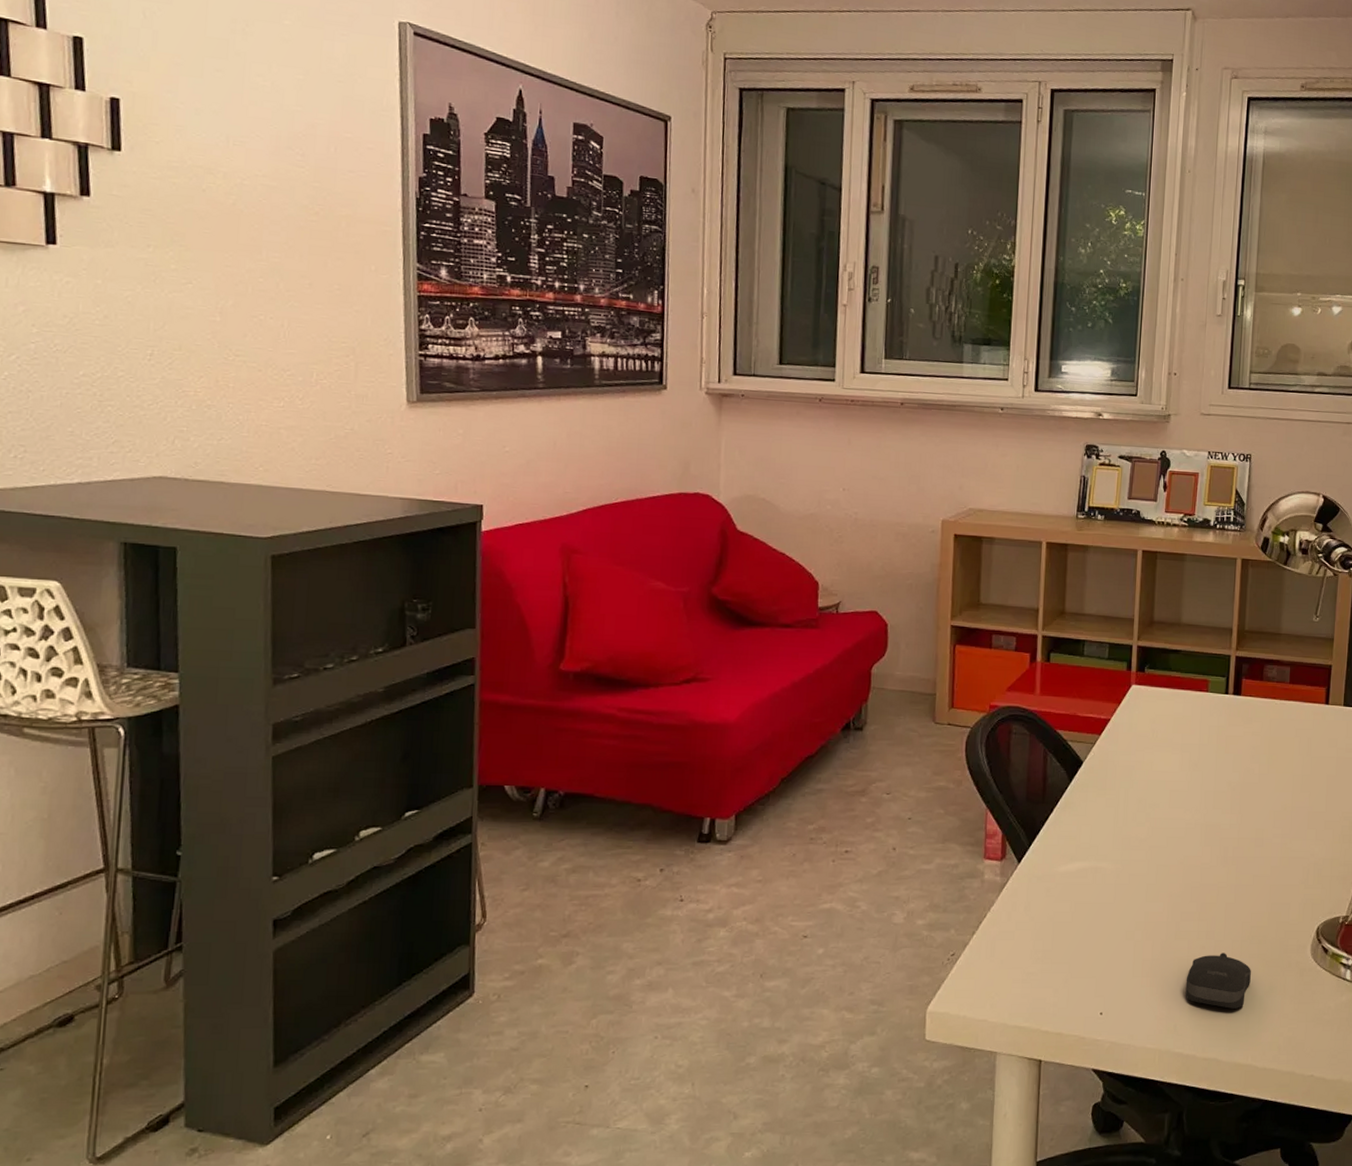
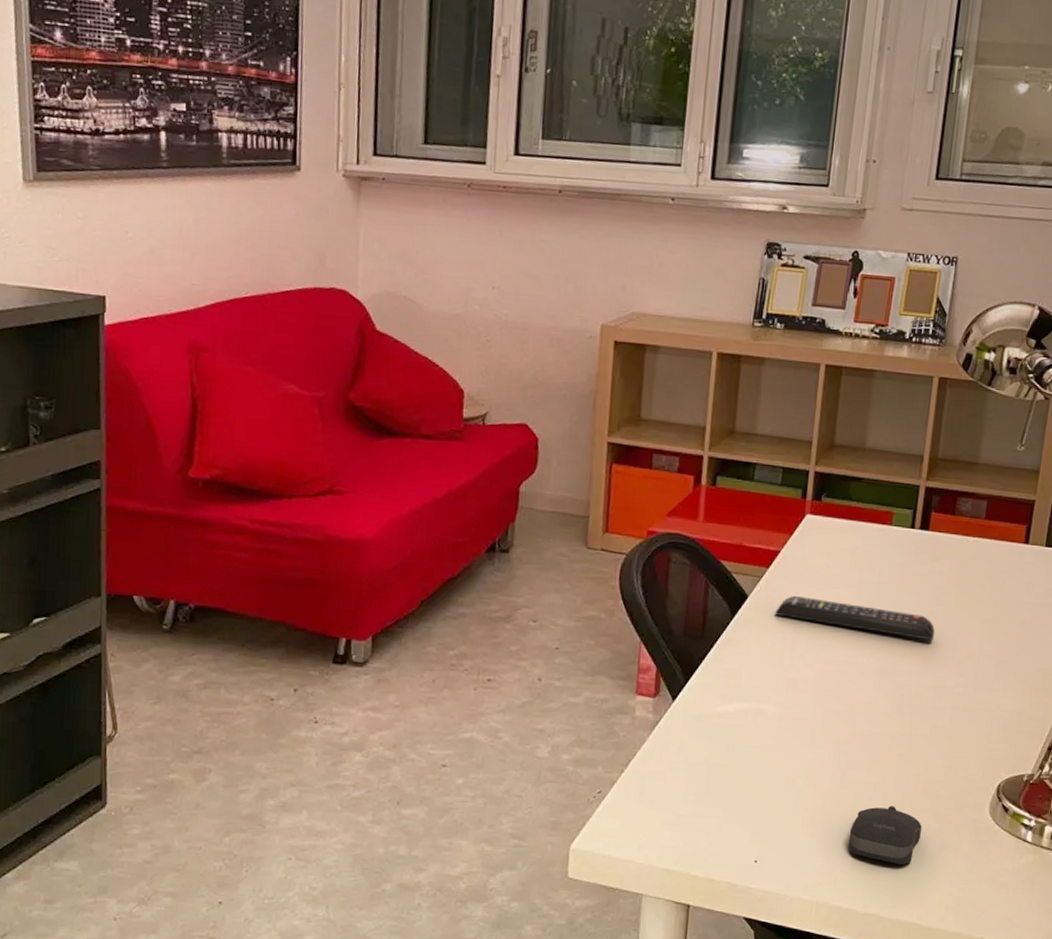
remote control: none [1108,759,1252,796] -> present [775,595,935,641]

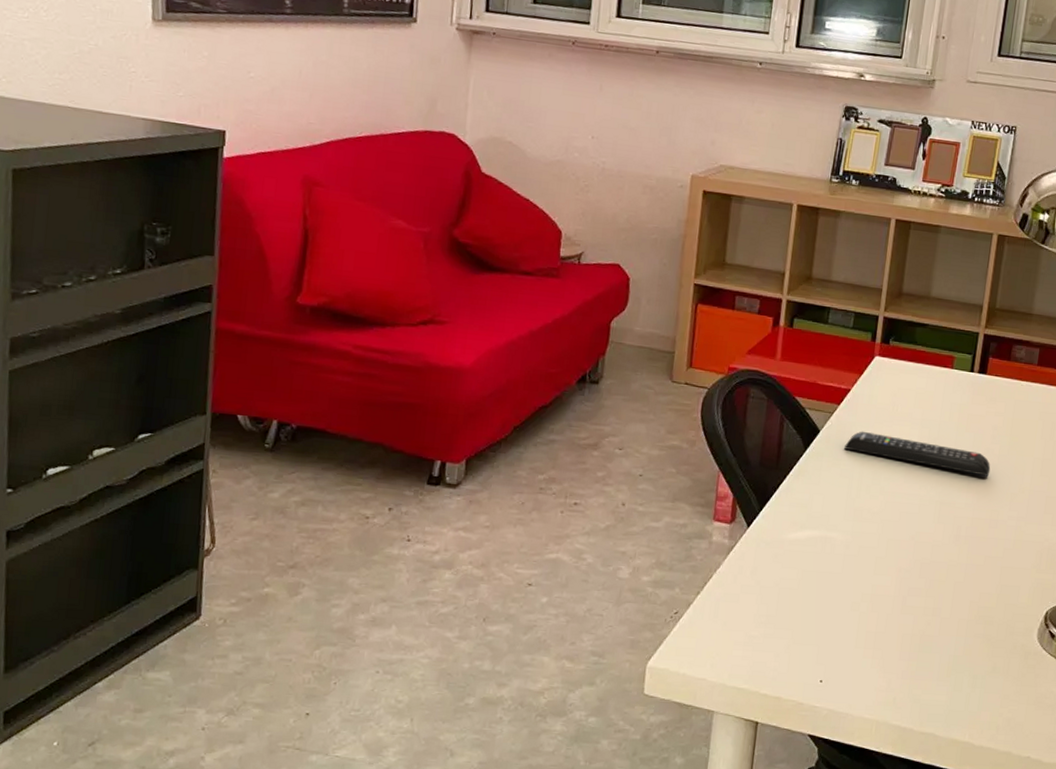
computer mouse: present [847,806,922,865] -> none [906,630,976,686]

